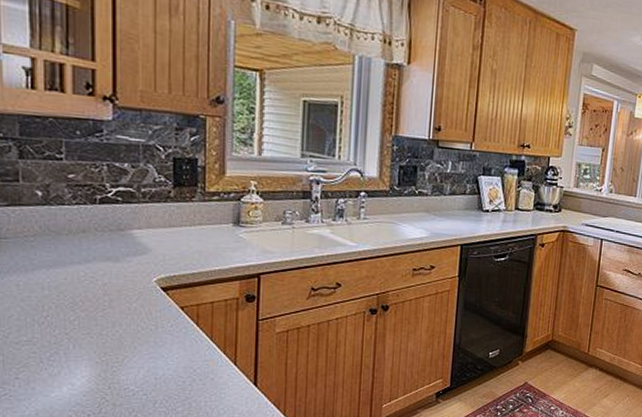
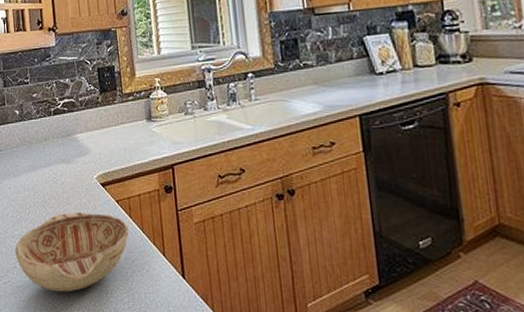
decorative bowl: none [19,317,193,404] -> present [15,212,129,292]

